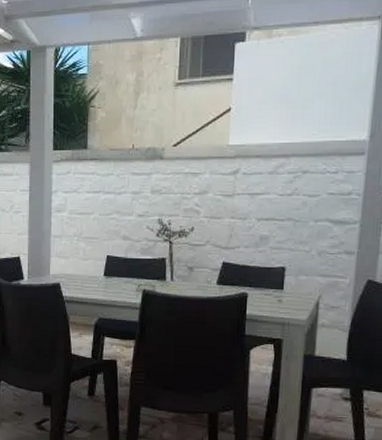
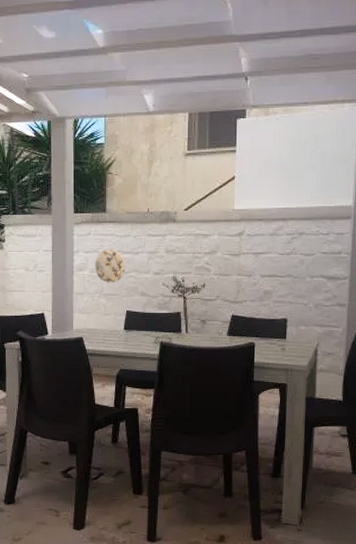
decorative plate: none [74,188,108,225] -> present [95,248,126,283]

